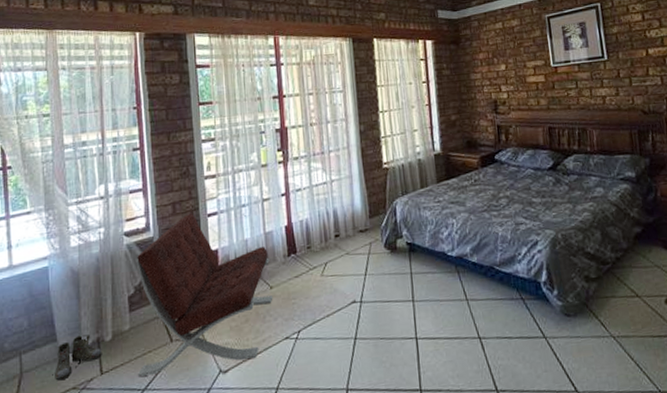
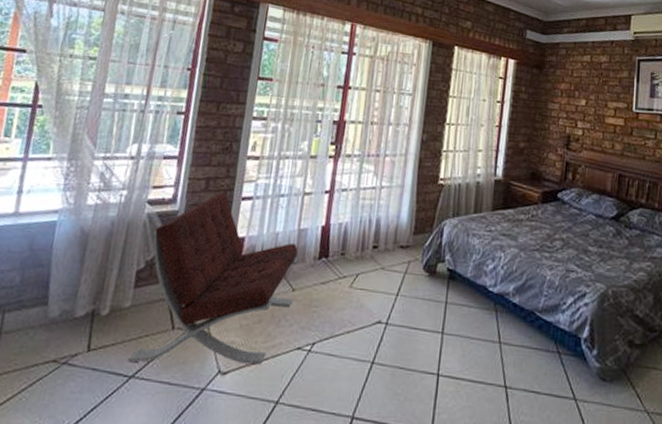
boots: present [49,334,102,381] -> none [30,303,95,350]

